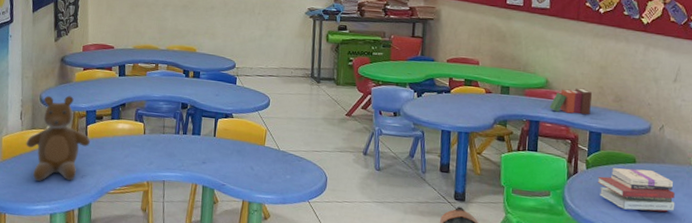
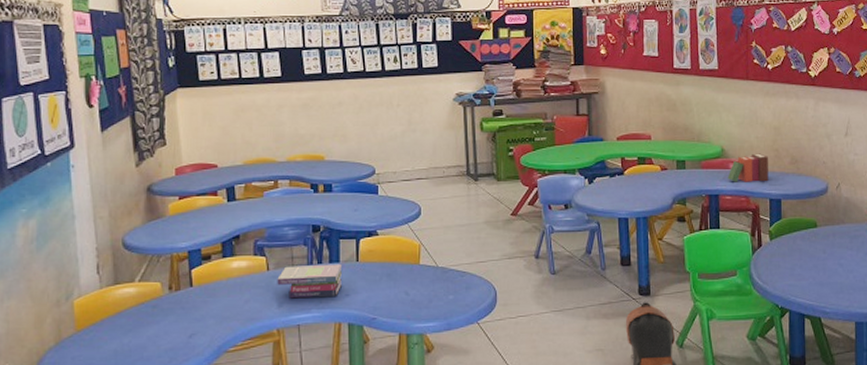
teddy bear: present [26,95,90,181] -> none [108,234,197,351]
books: none [150,133,202,163] -> present [277,263,342,299]
books: present [597,168,675,213] -> none [781,233,858,278]

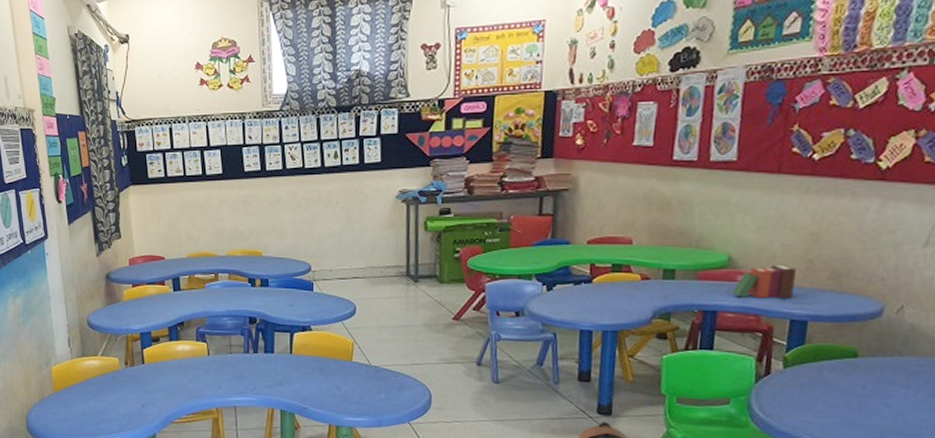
books: present [277,263,342,299] -> none [217,353,276,385]

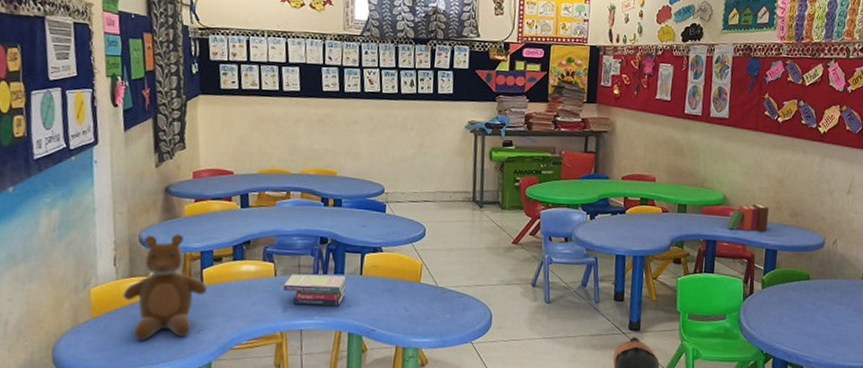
teddy bear: none [78,317,148,412] -> present [123,234,207,340]
books: none [217,353,276,385] -> present [283,274,346,307]

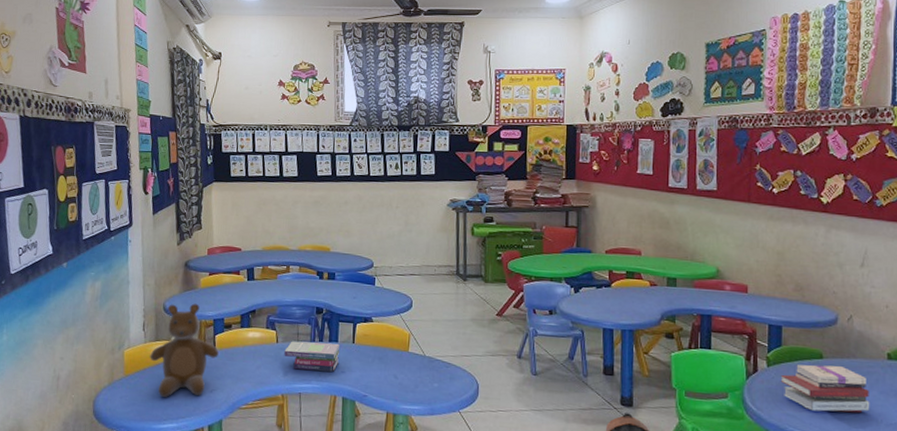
books: present [726,204,769,232] -> none [722,277,769,307]
books: none [772,286,846,329] -> present [780,364,870,414]

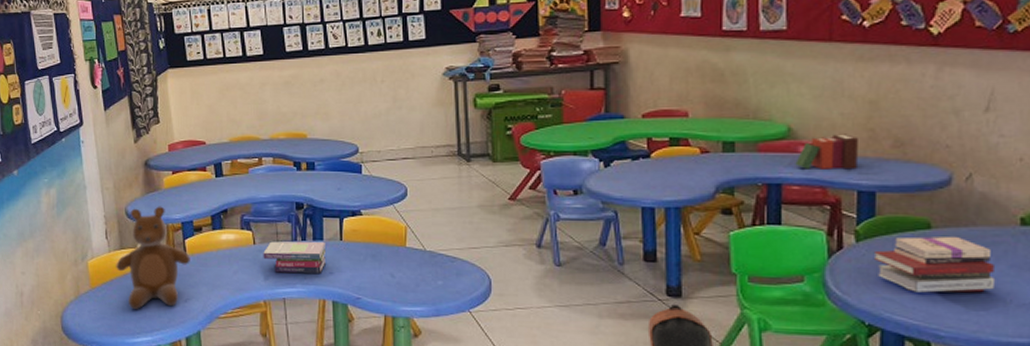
books: none [722,277,769,307] -> present [795,134,858,170]

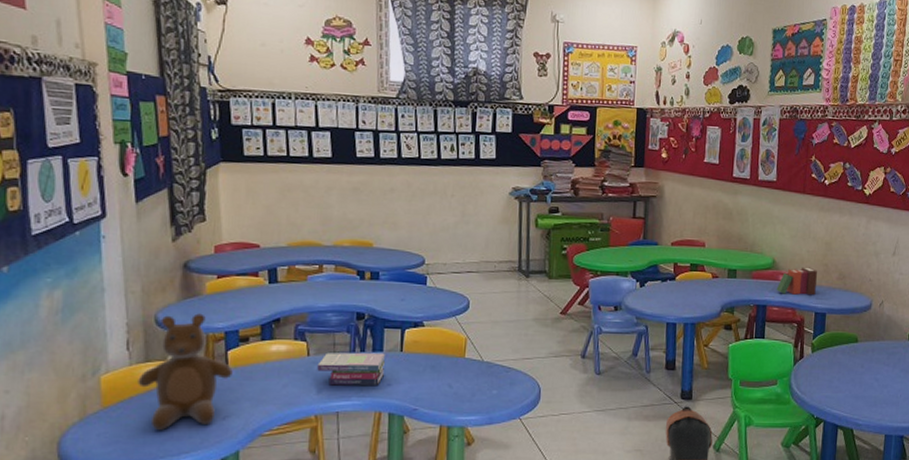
books: present [873,236,996,293] -> none [822,348,893,391]

